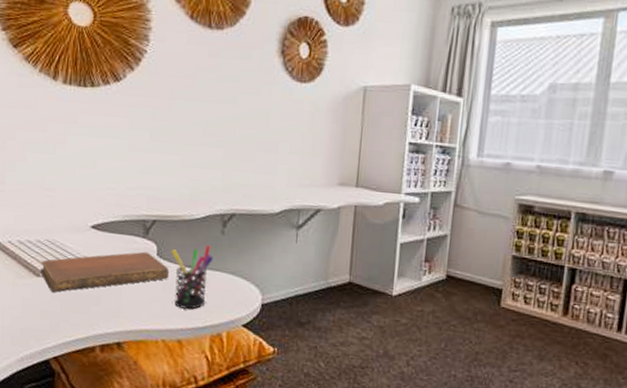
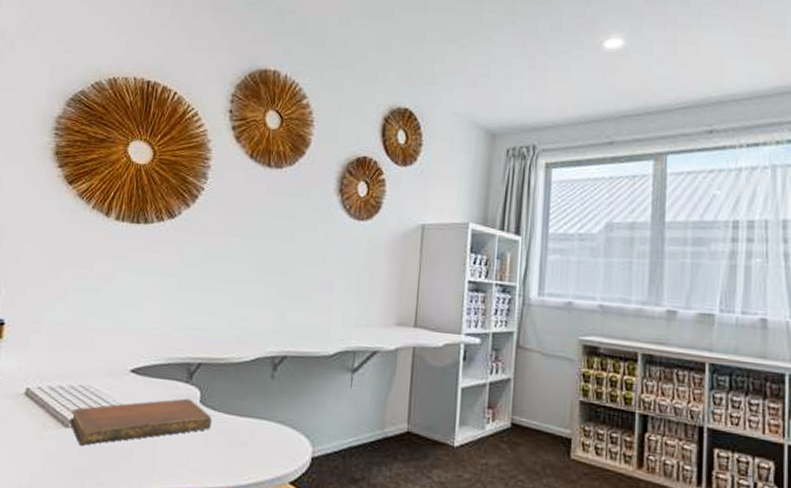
pen holder: present [171,245,214,309] -> none [215,391,262,464]

